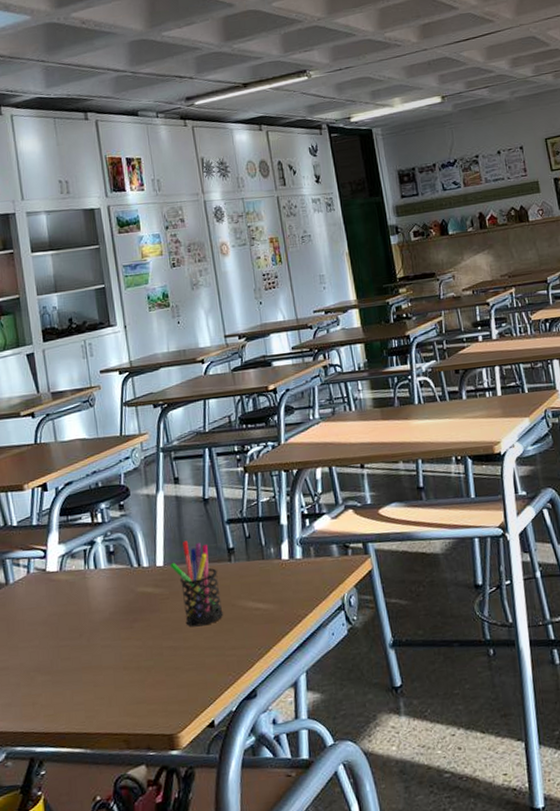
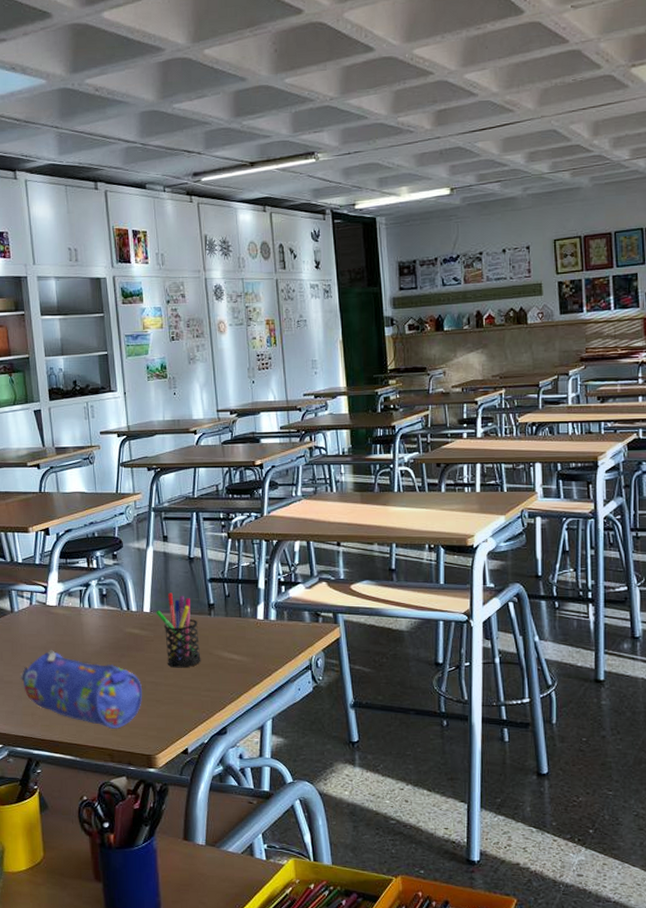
pencil case: none [18,623,160,709] -> present [20,649,143,729]

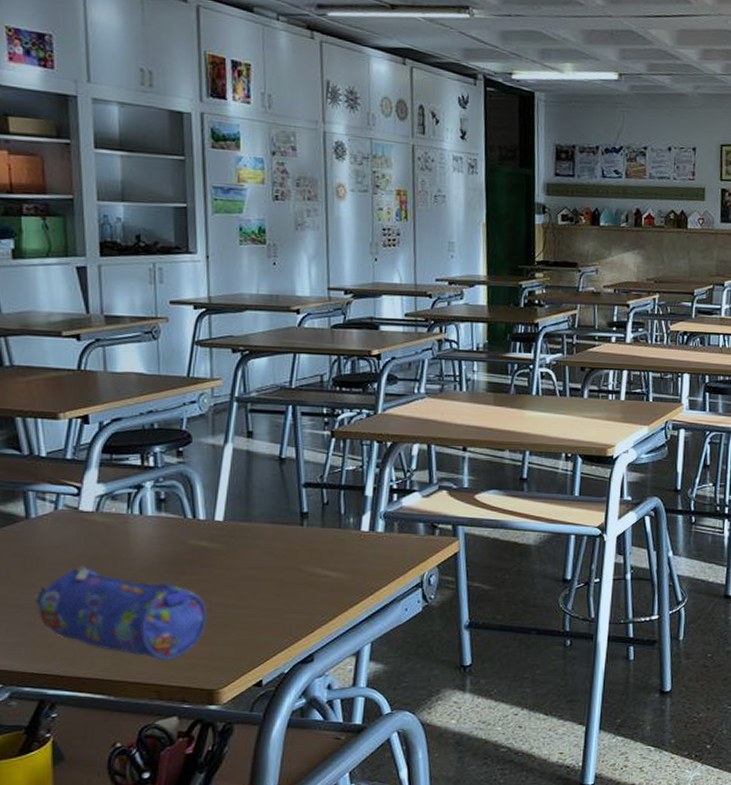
pen holder: present [155,592,201,668] -> none [230,498,287,587]

